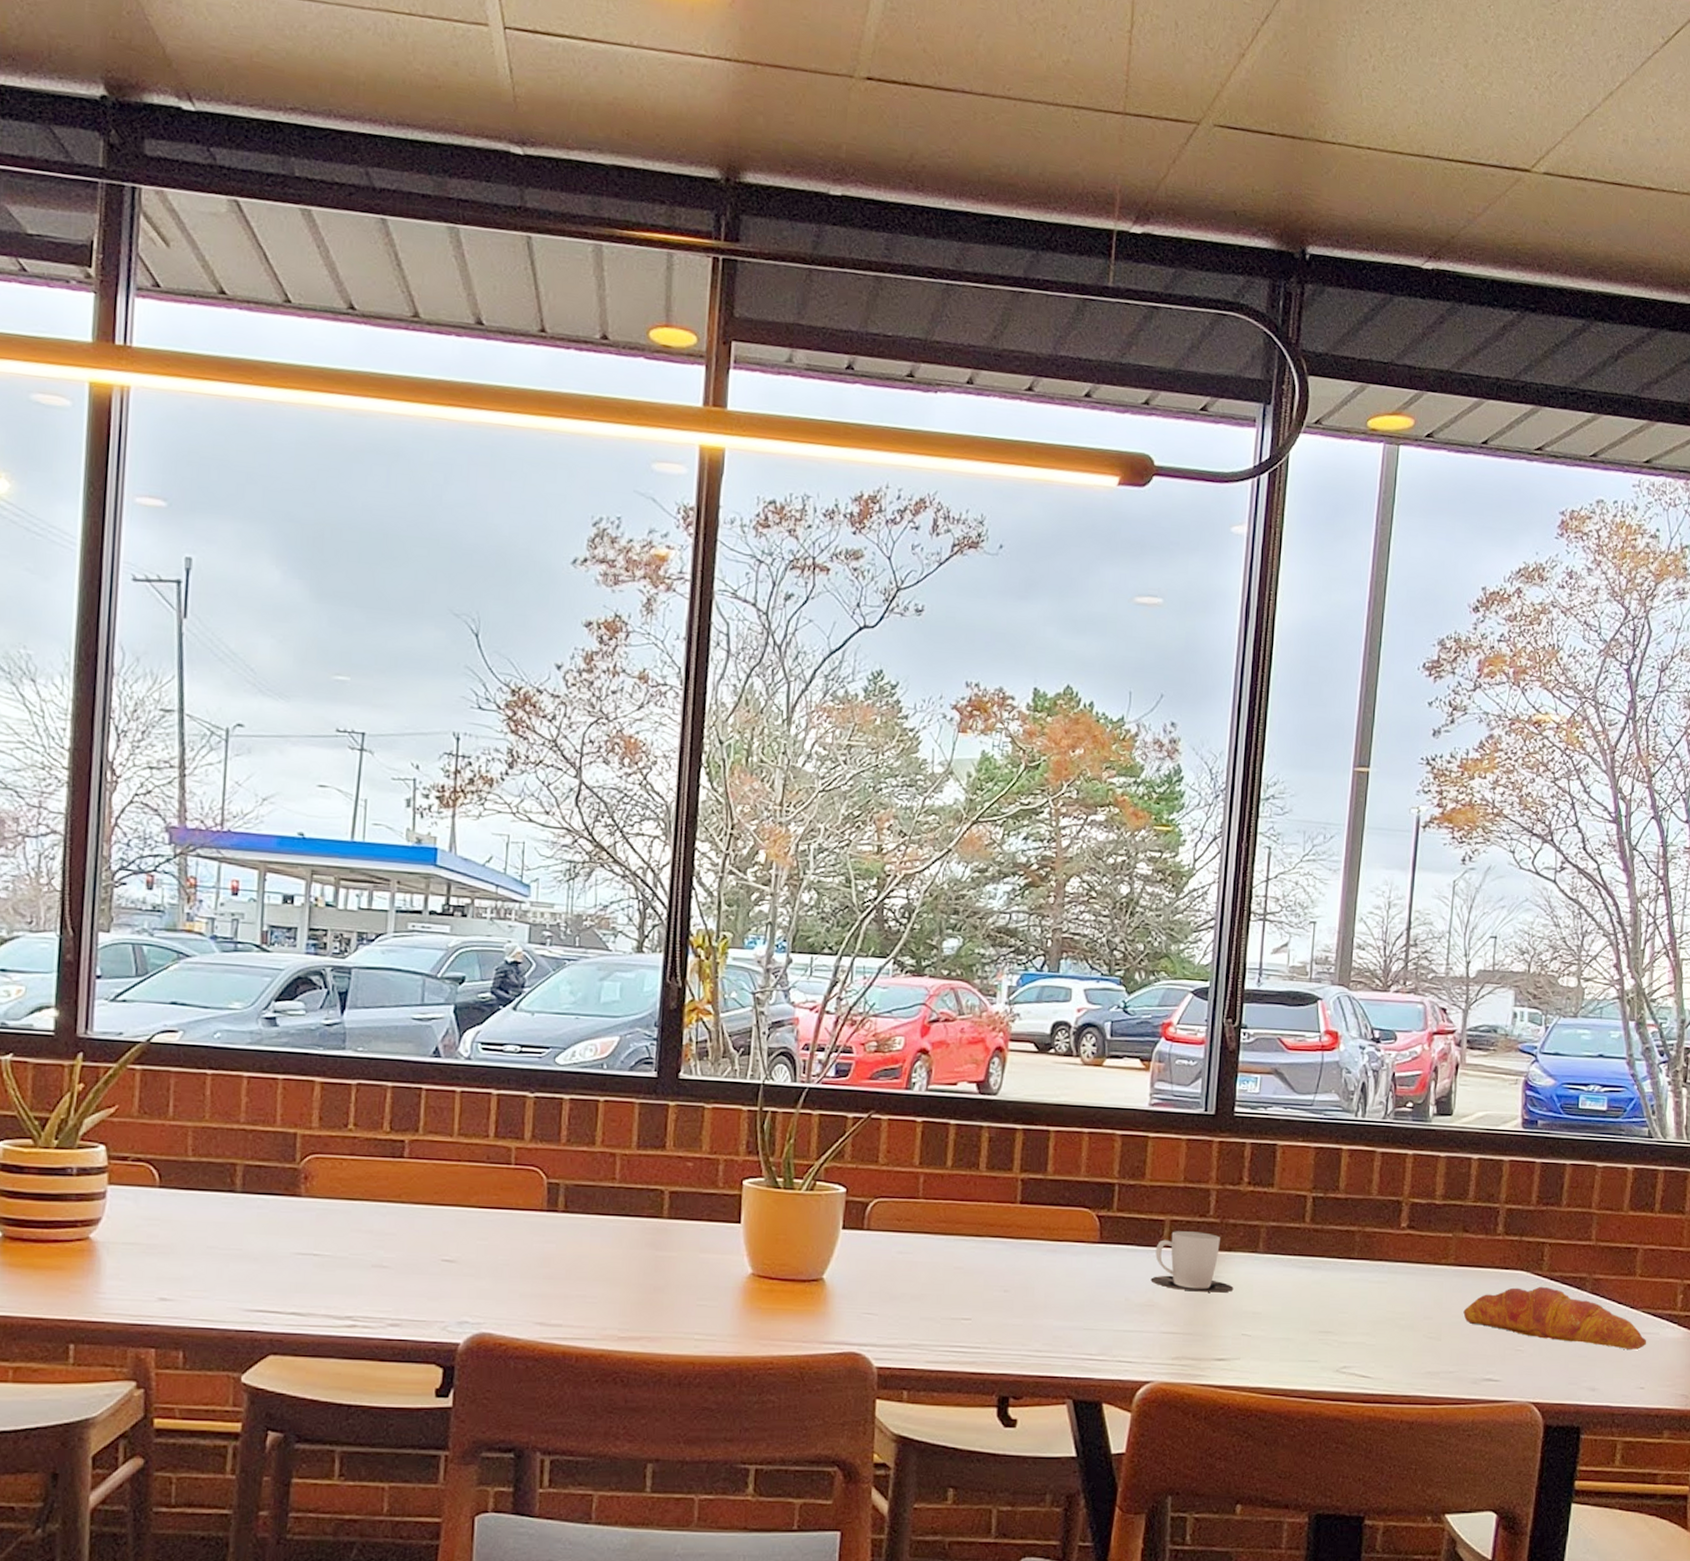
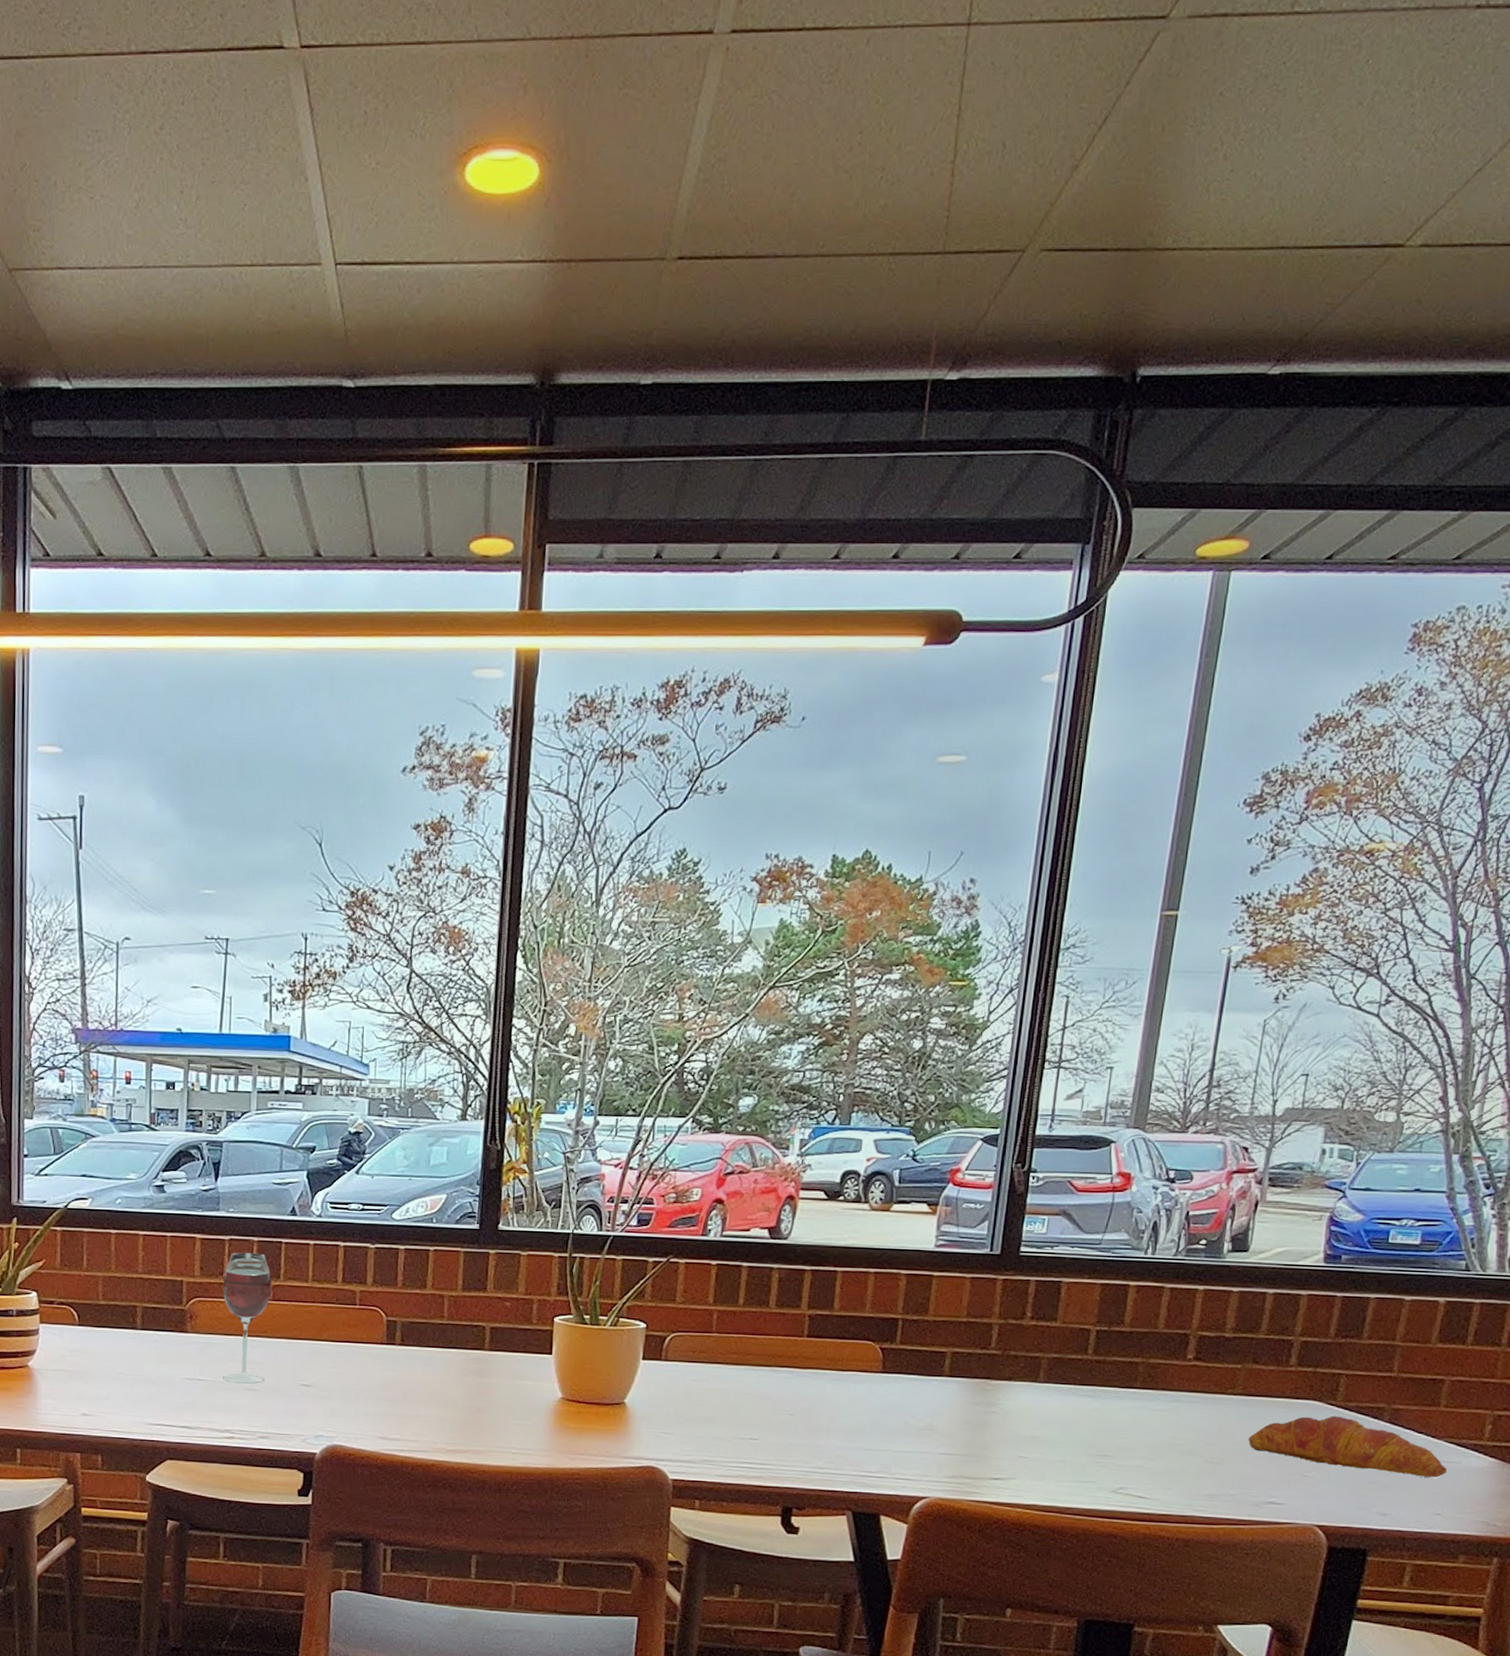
wineglass: none [344,1100,409,1260] -> present [222,1252,272,1385]
cup: present [1151,1231,1234,1293] -> none [930,1362,1013,1419]

